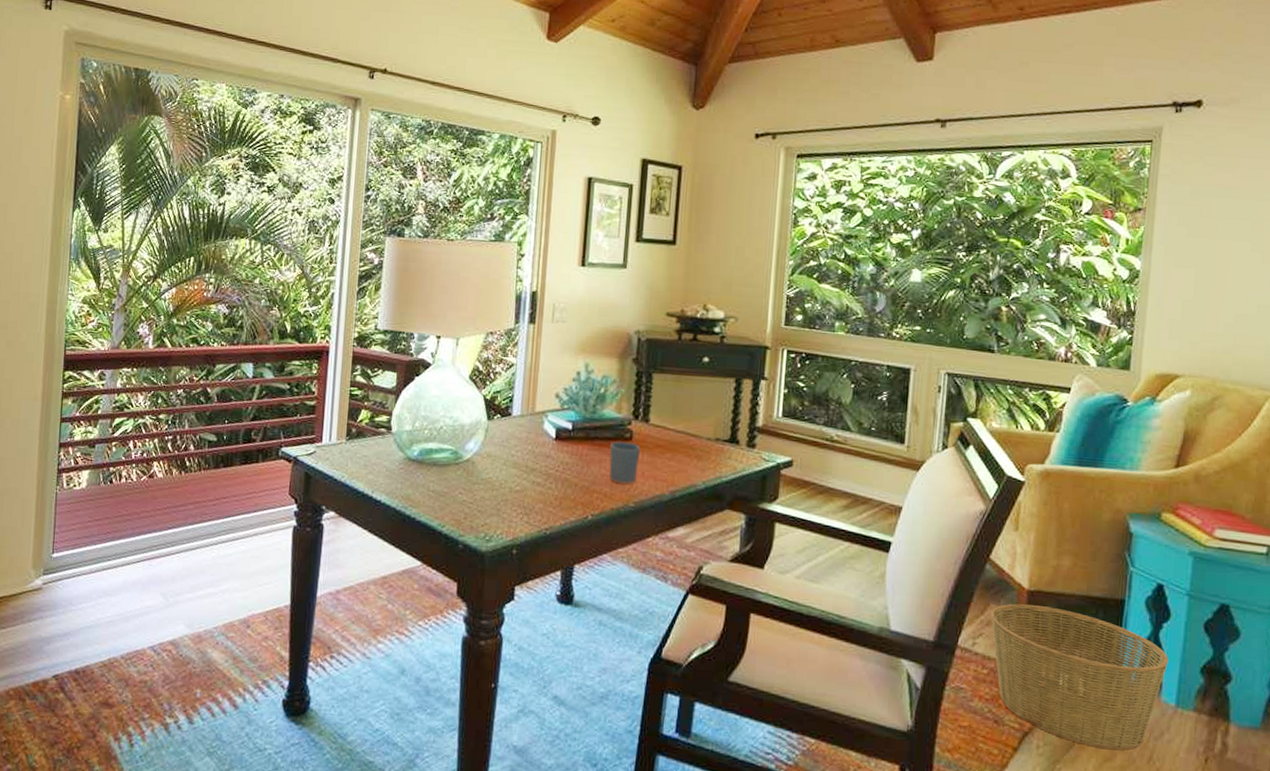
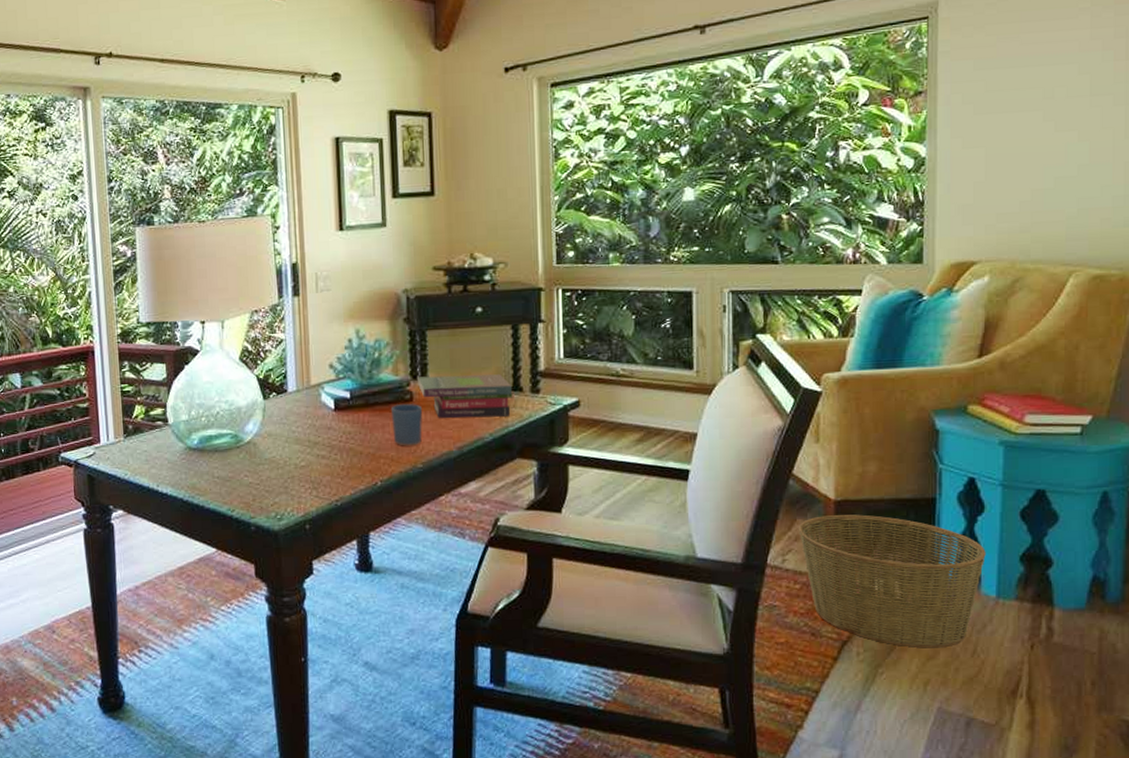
books: none [639,417,730,467] -> present [418,374,513,418]

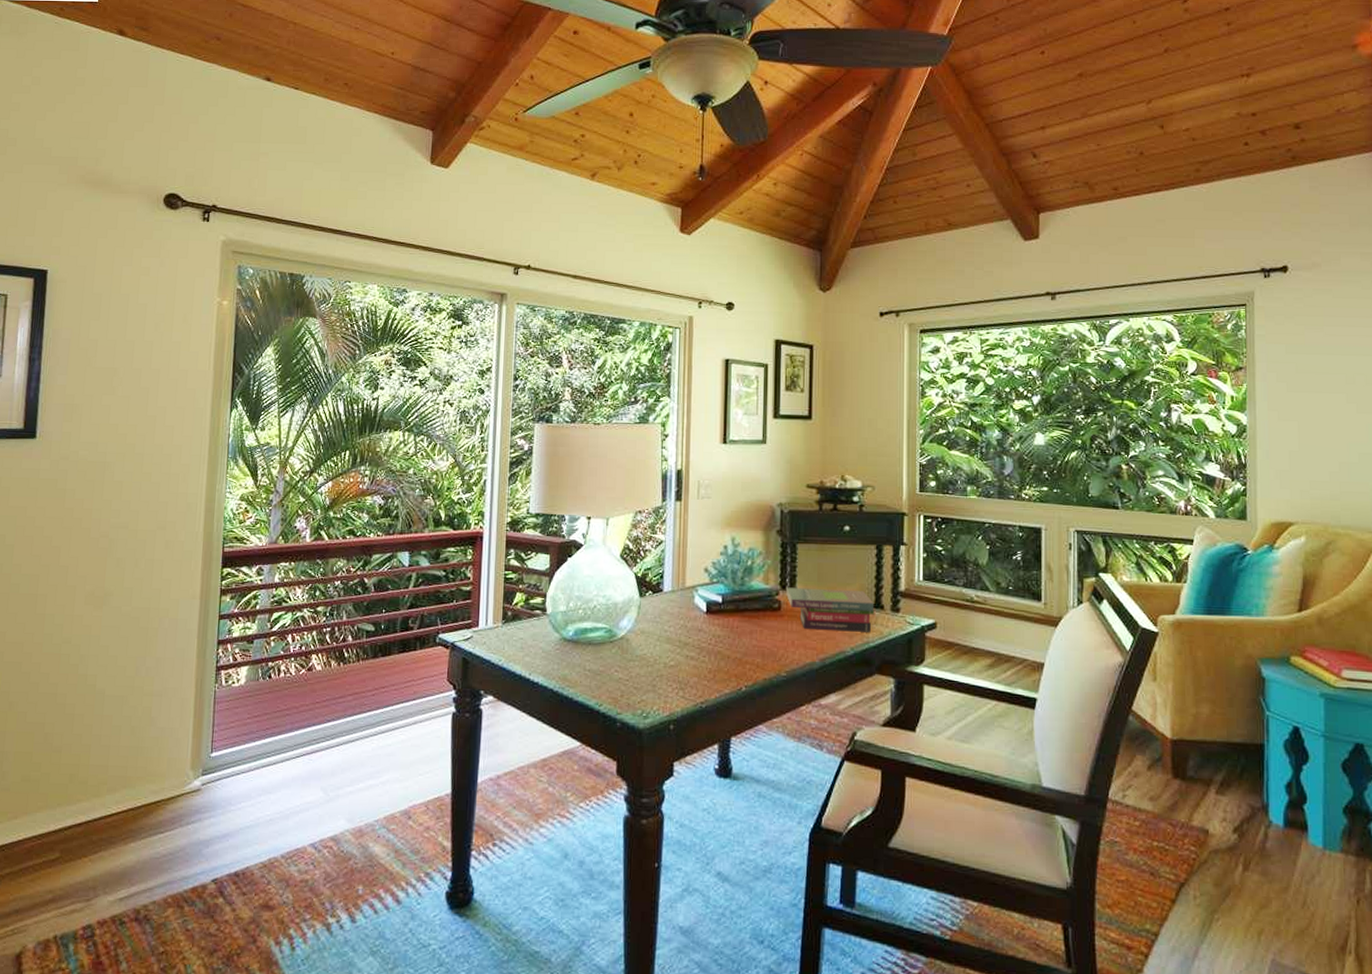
mug: present [392,403,423,446] -> none [760,611,790,654]
basket: present [798,514,986,648] -> none [1137,754,1312,897]

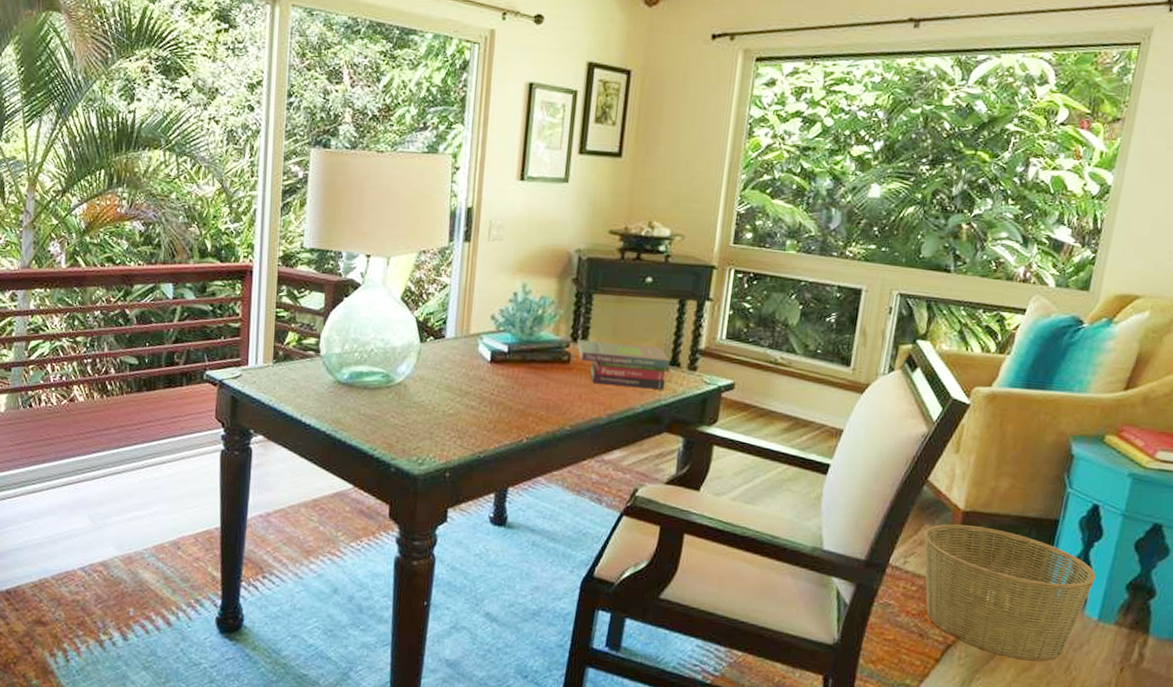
basket: none [1137,754,1312,897] -> present [924,524,1096,661]

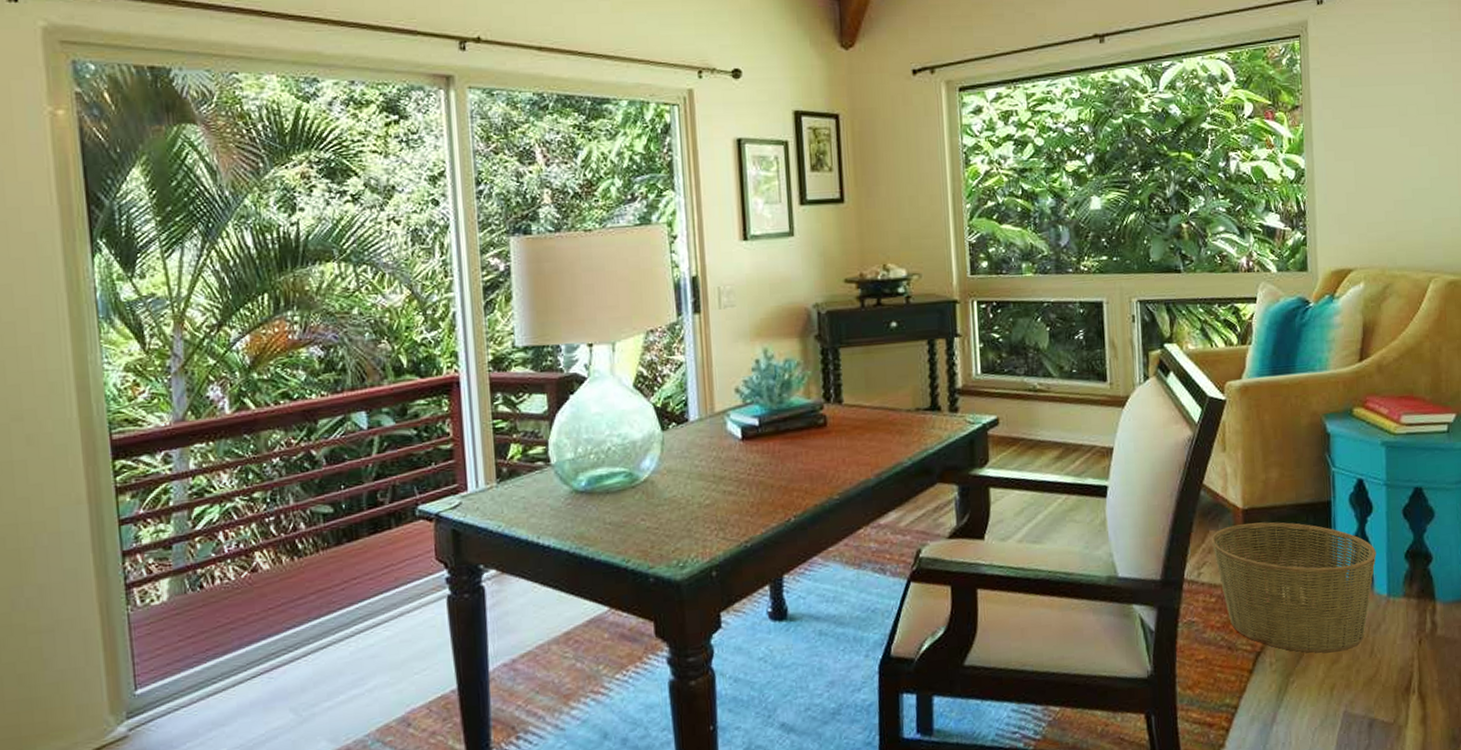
books: present [577,339,671,390] -> none [831,393,931,444]

